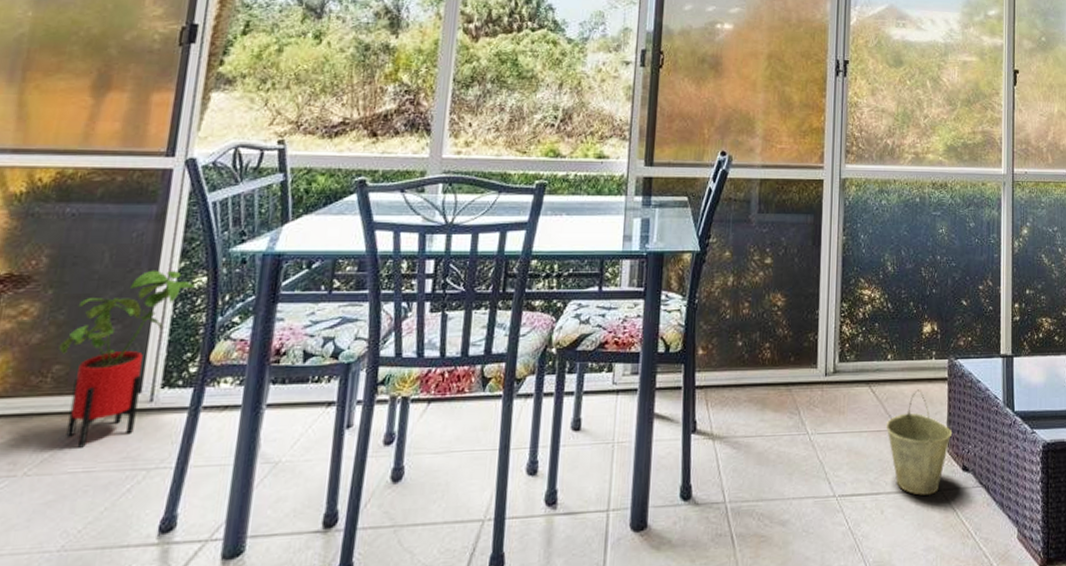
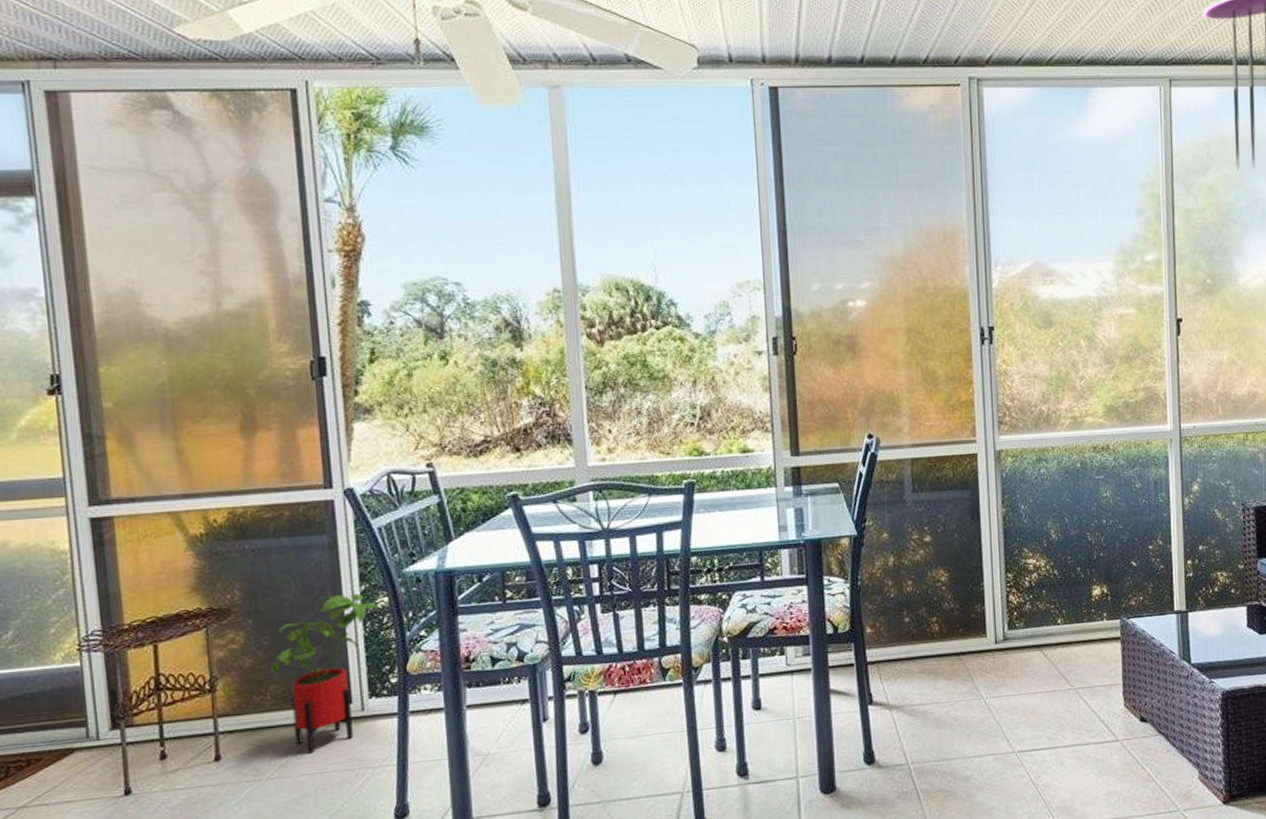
bucket: present [886,389,952,496] -> none [1060,650,1128,747]

